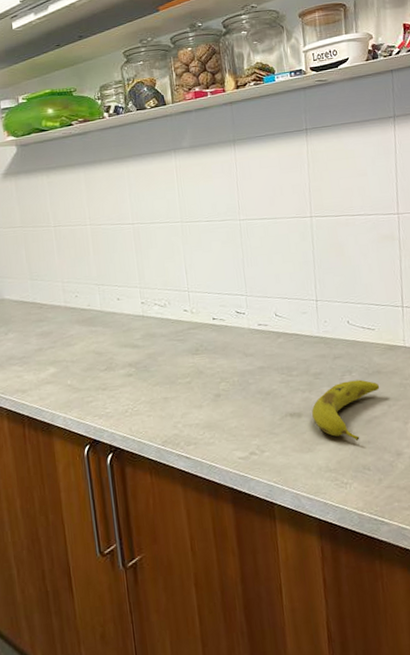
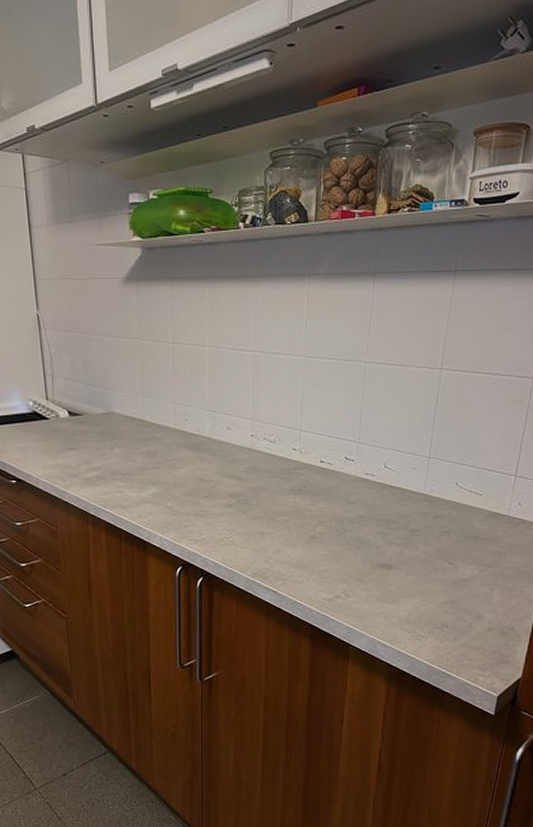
fruit: present [312,379,380,441] -> none [402,541,475,599]

